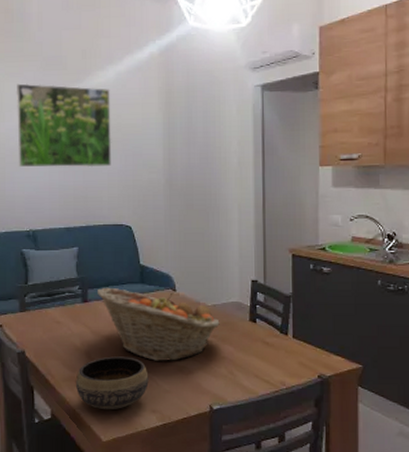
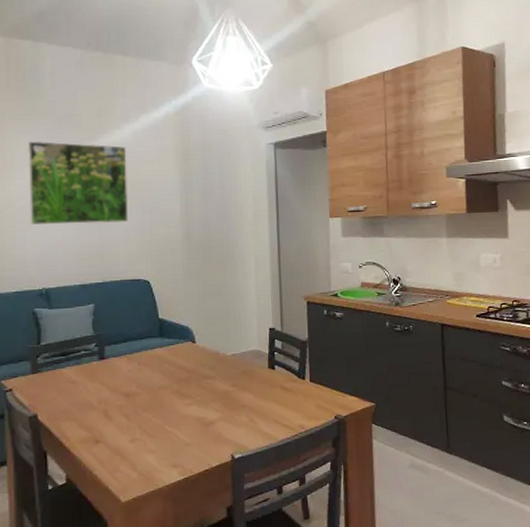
bowl: present [76,356,149,410] -> none [93,412,169,470]
fruit basket: present [96,287,220,362] -> none [114,343,240,415]

